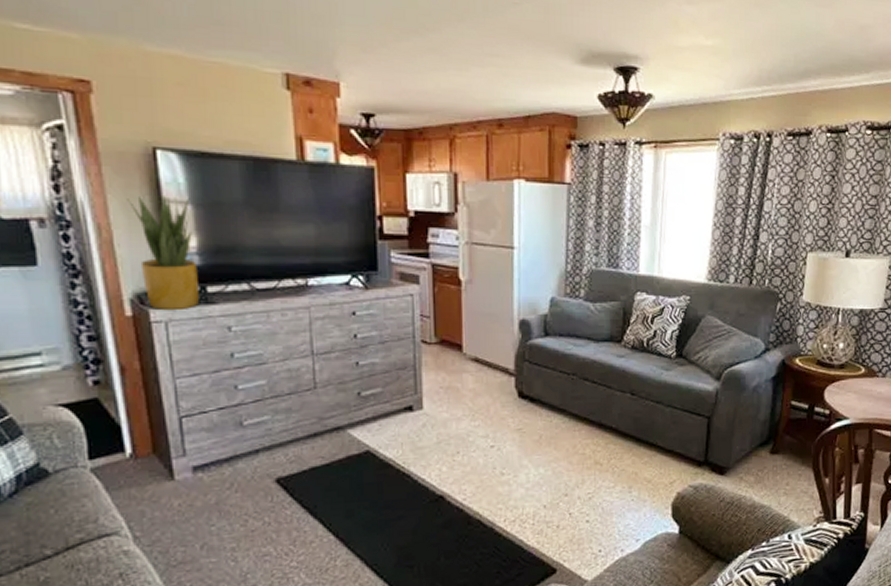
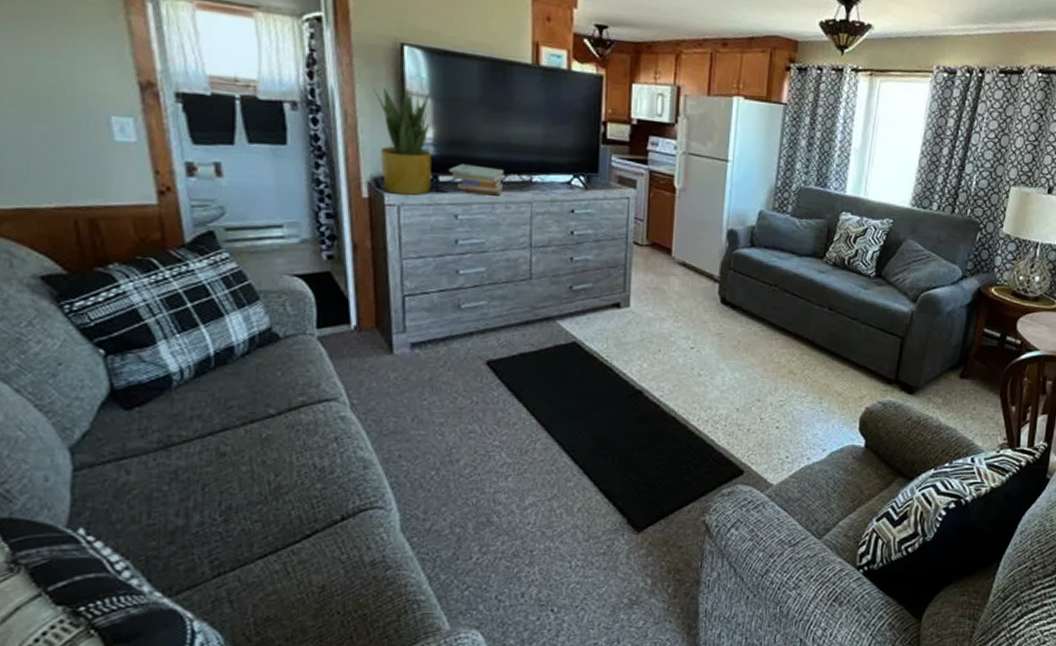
books: none [216,272,278,304] -> present [448,163,505,196]

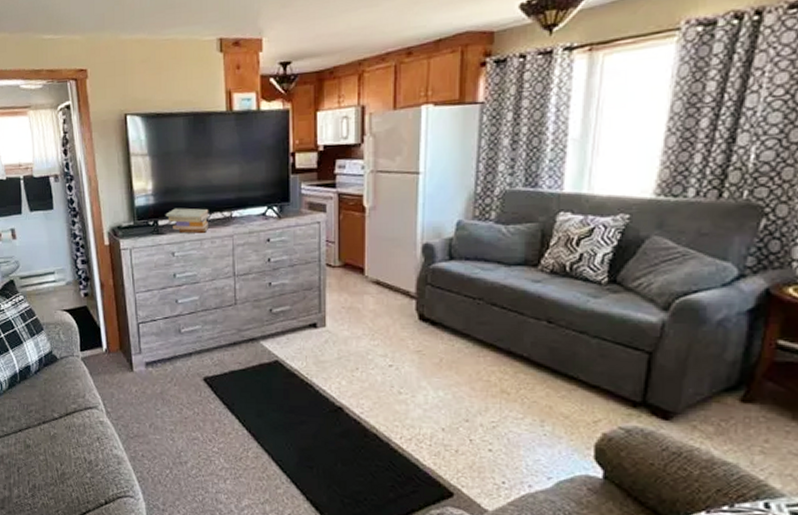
planter: present [373,88,433,196] -> none [108,150,154,241]

